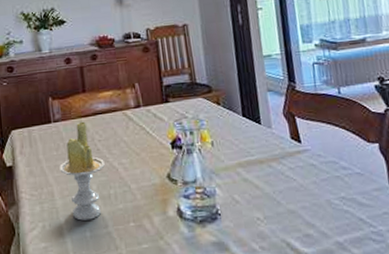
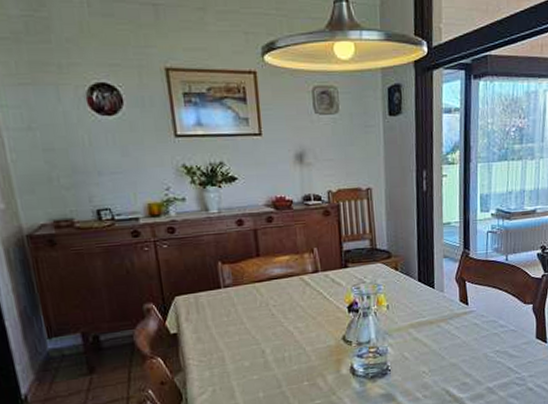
candle: present [60,121,105,221] -> none [231,286,279,383]

